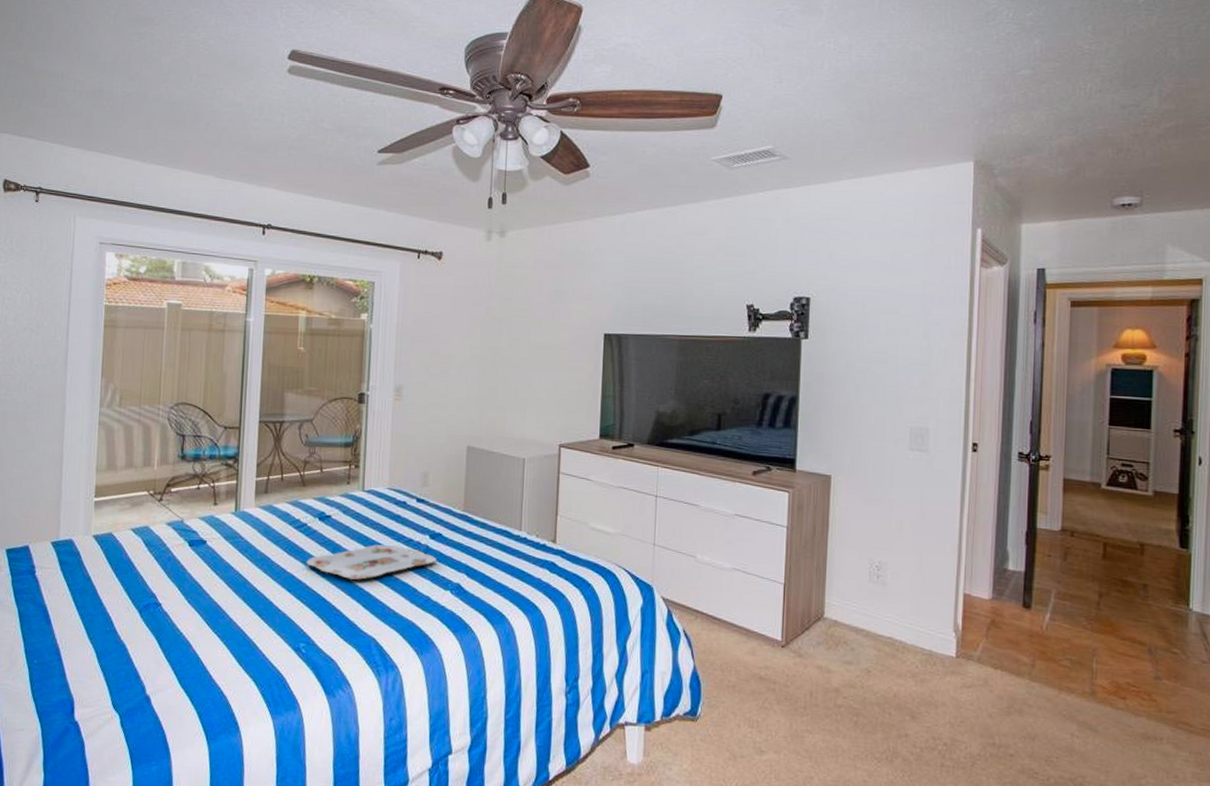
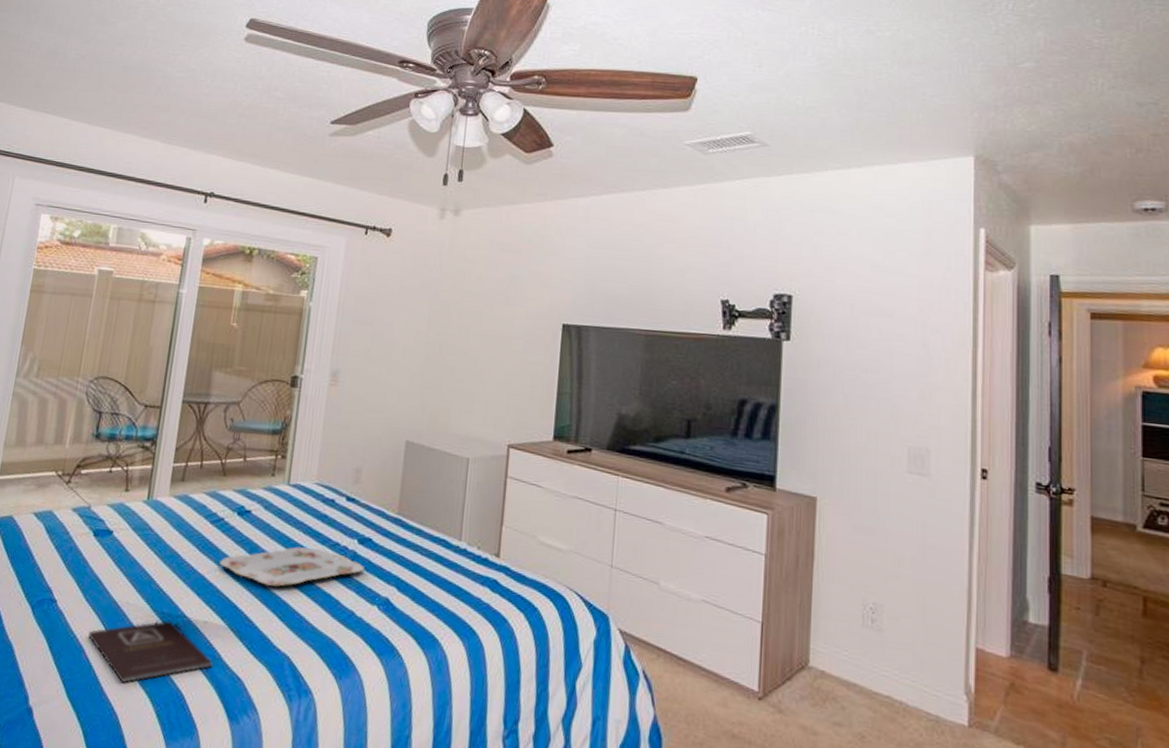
book: none [193,615,308,671] -> present [88,620,213,684]

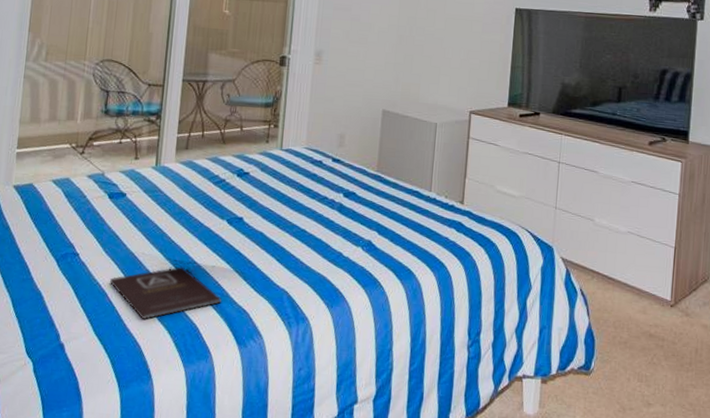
serving tray: present [220,546,364,587] -> none [223,201,349,235]

